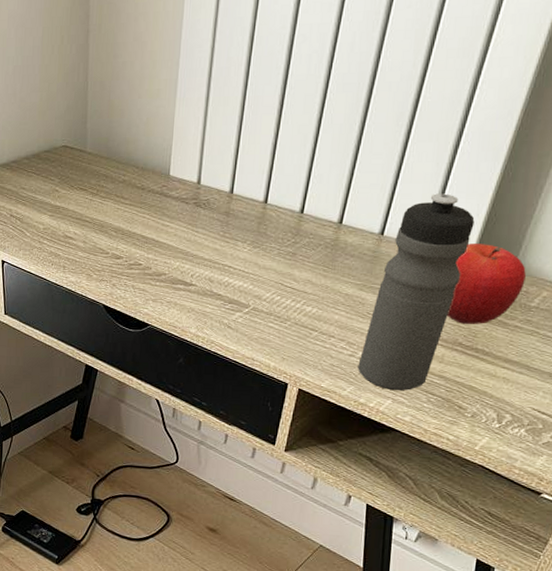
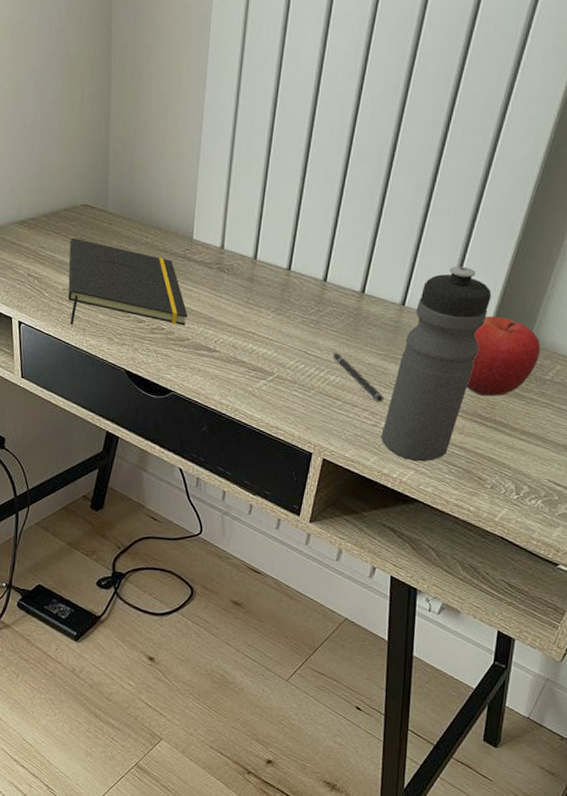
notepad: none [48,178,164,263] -> present [68,237,188,326]
pen: none [309,283,361,333] -> present [333,352,384,403]

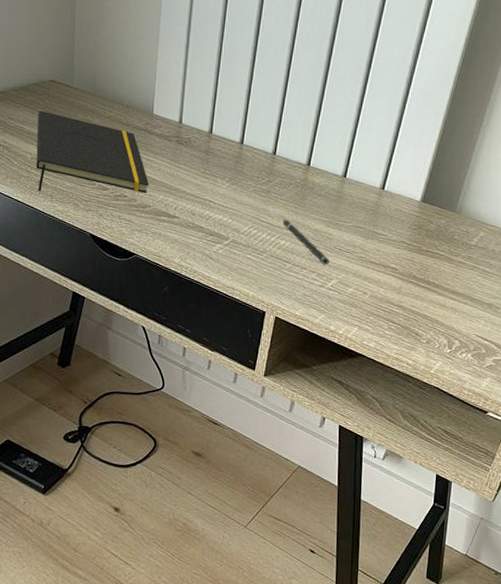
water bottle: present [381,266,492,462] -> none [327,143,422,320]
fruit: present [466,316,541,396] -> none [402,188,466,260]

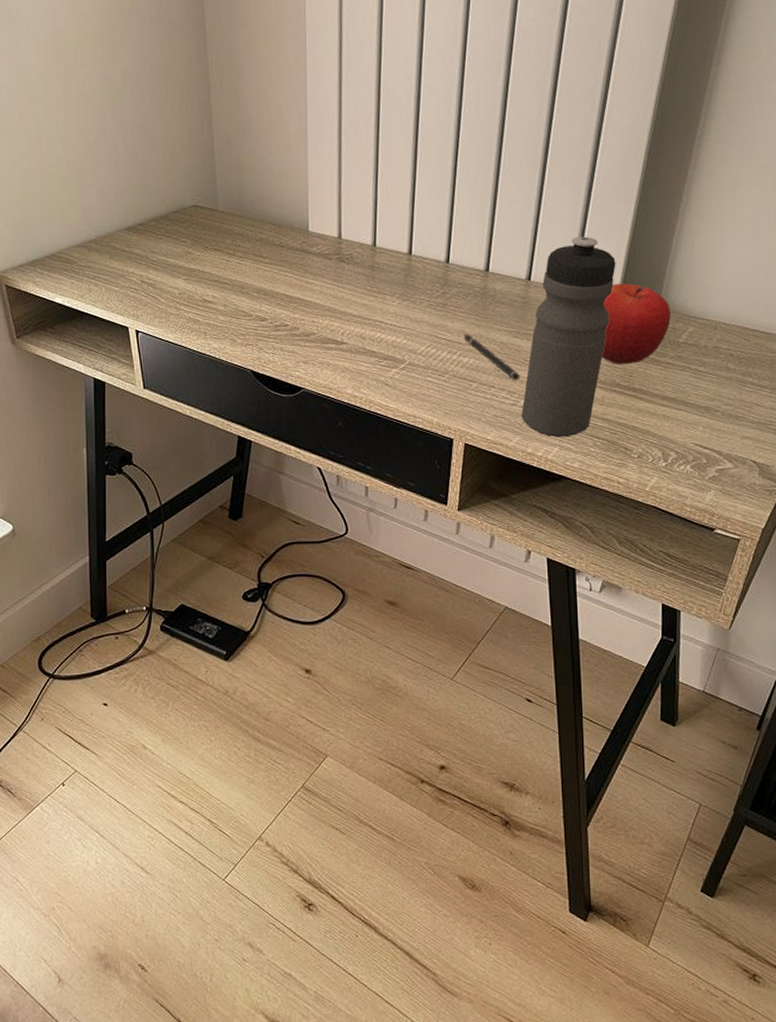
notepad: present [36,110,149,194] -> none [182,239,311,330]
water bottle: none [327,143,422,320] -> present [521,236,616,438]
fruit: none [402,188,466,260] -> present [601,283,671,364]

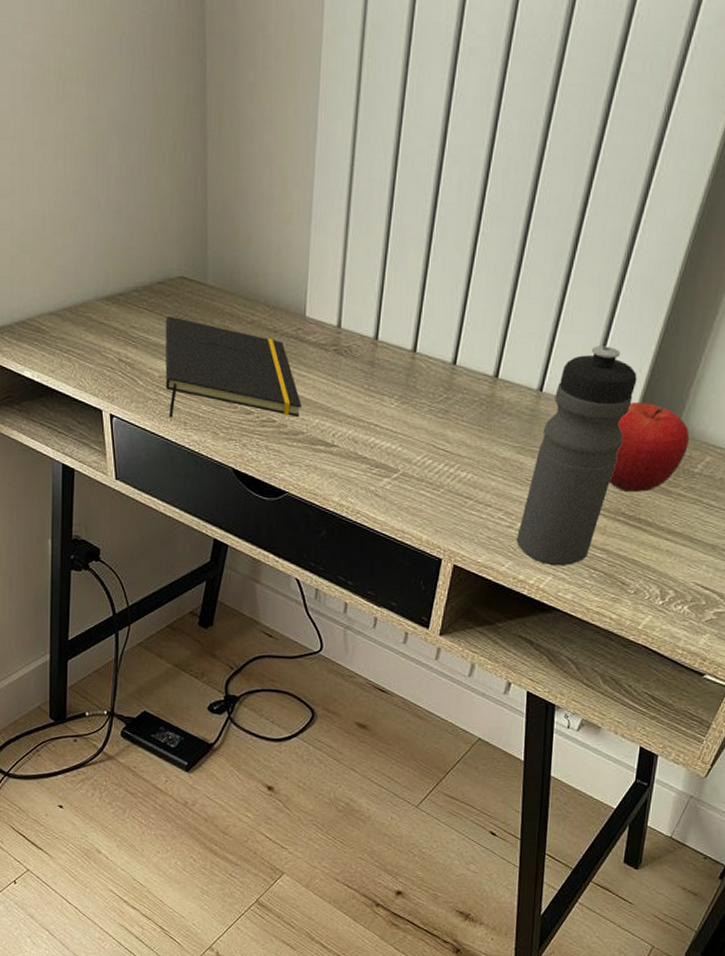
notepad: none [182,239,311,330] -> present [165,315,301,418]
pen: present [463,334,520,381] -> none [463,445,520,501]

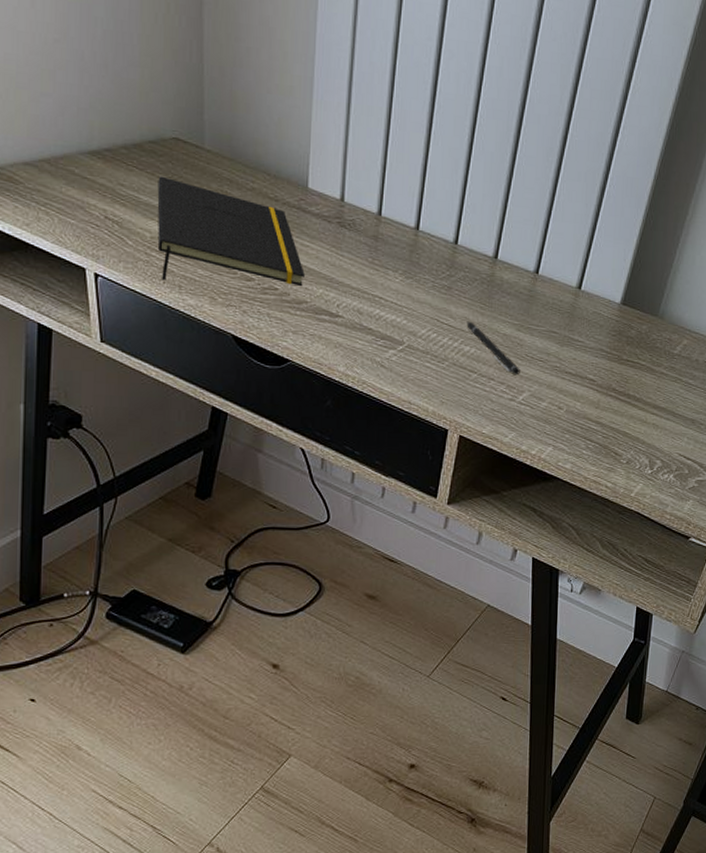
pen: none [463,445,520,501] -> present [466,321,520,376]
water bottle: present [516,345,637,566] -> none [518,235,622,438]
fruit: present [608,402,689,492] -> none [600,288,669,370]

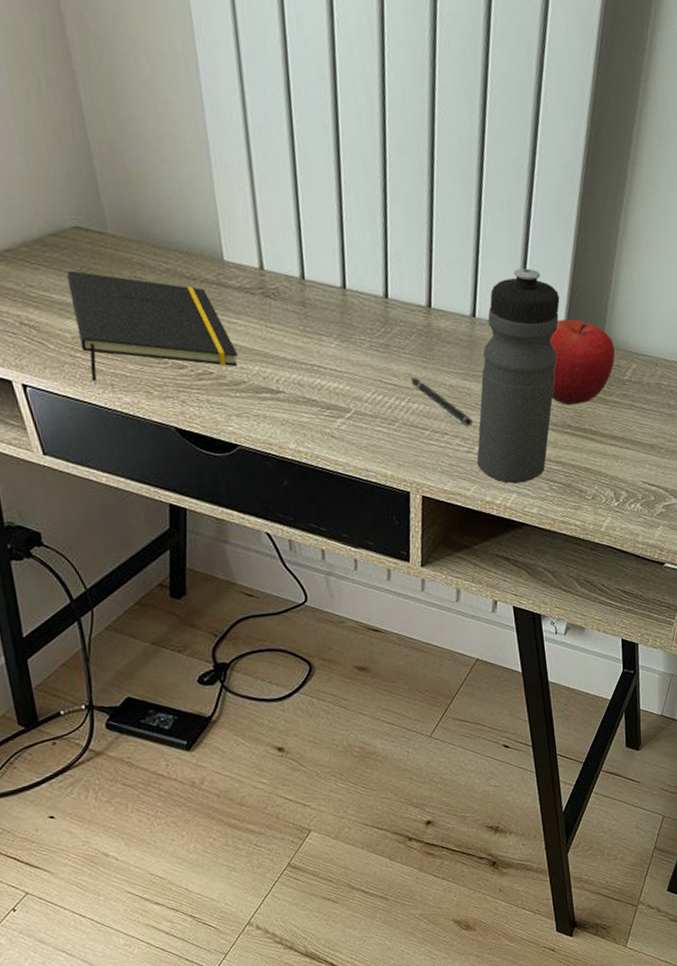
water bottle: none [518,235,622,438] -> present [477,268,560,483]
fruit: none [600,288,669,370] -> present [549,319,615,405]

